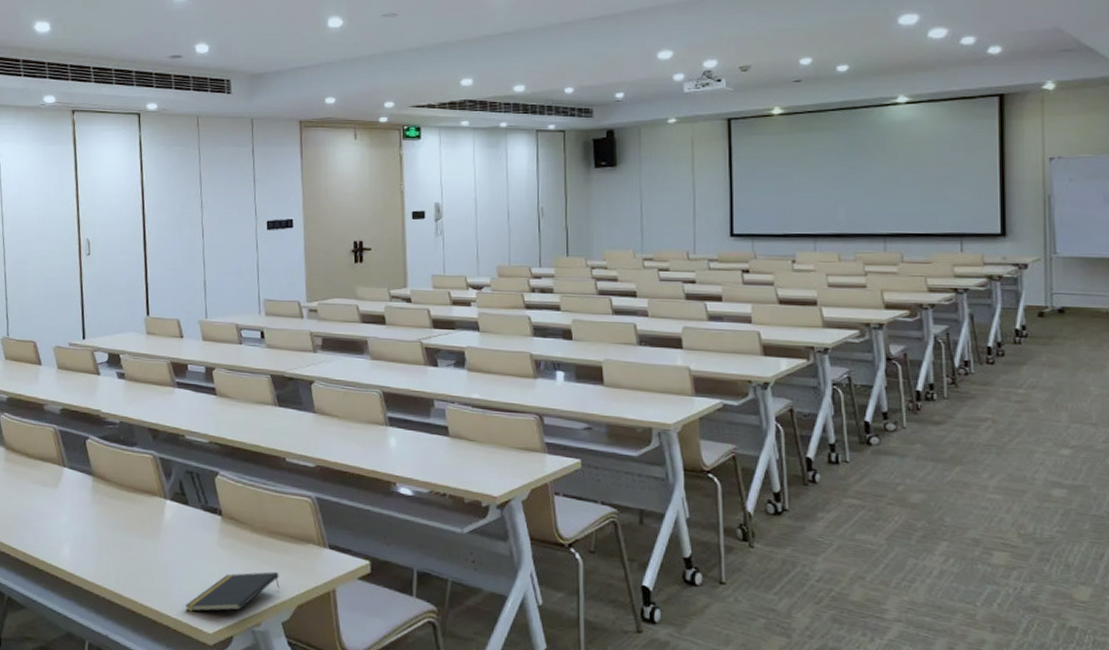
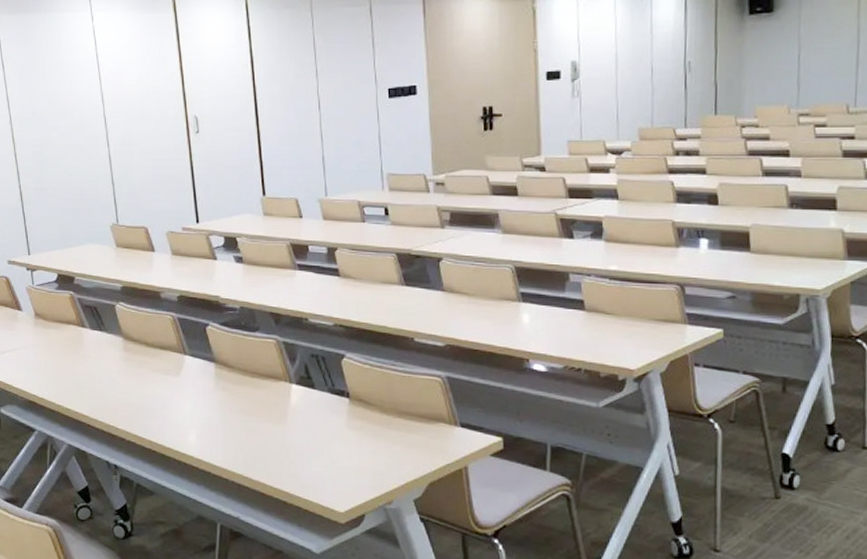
notepad: present [185,571,280,612] -> none [316,451,411,492]

